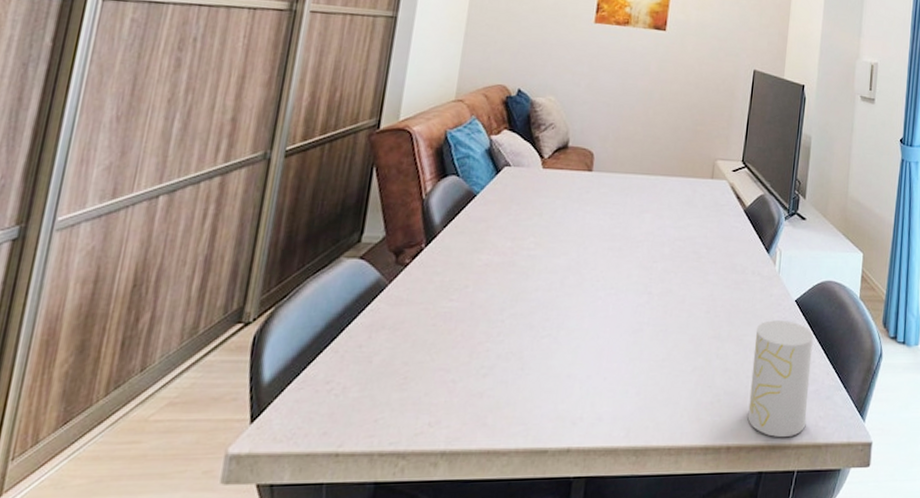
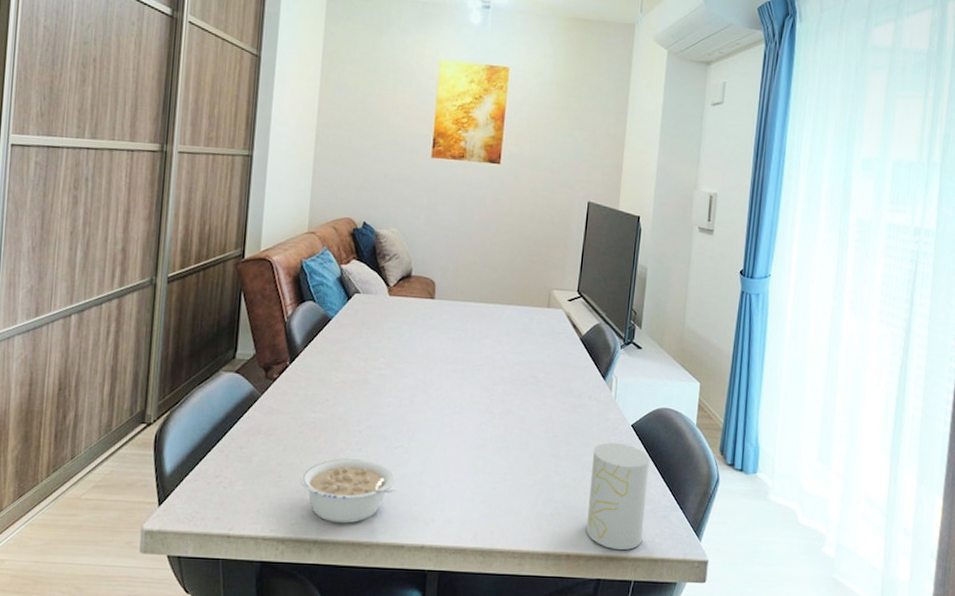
legume: none [429,351,542,430] -> present [300,457,397,524]

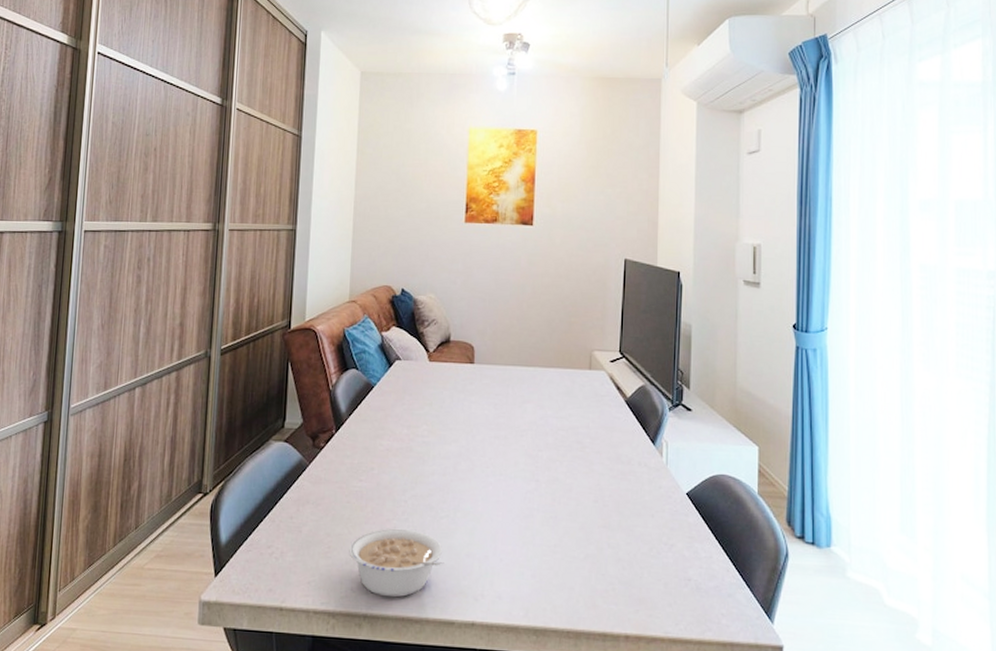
cup: present [586,442,650,550] -> none [645,512,709,632]

